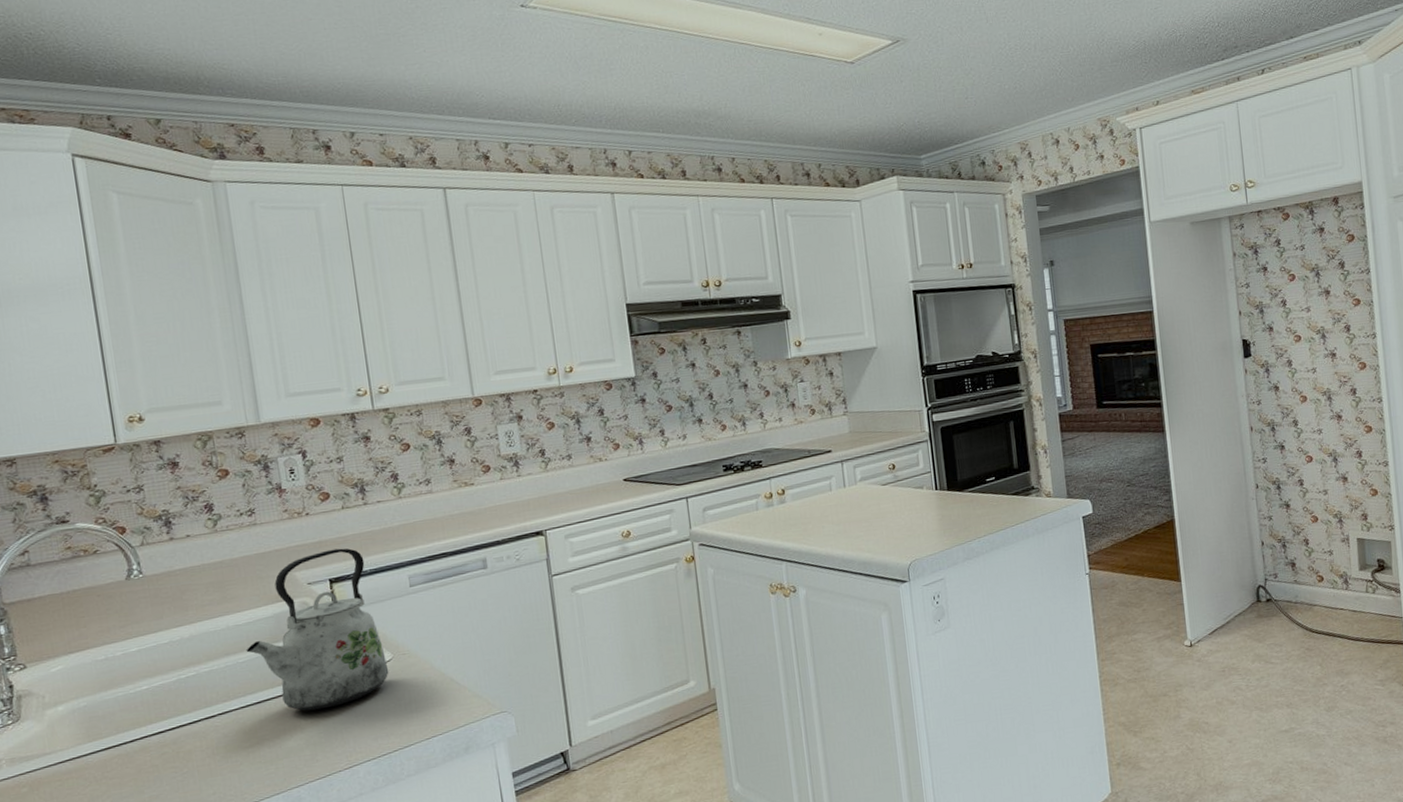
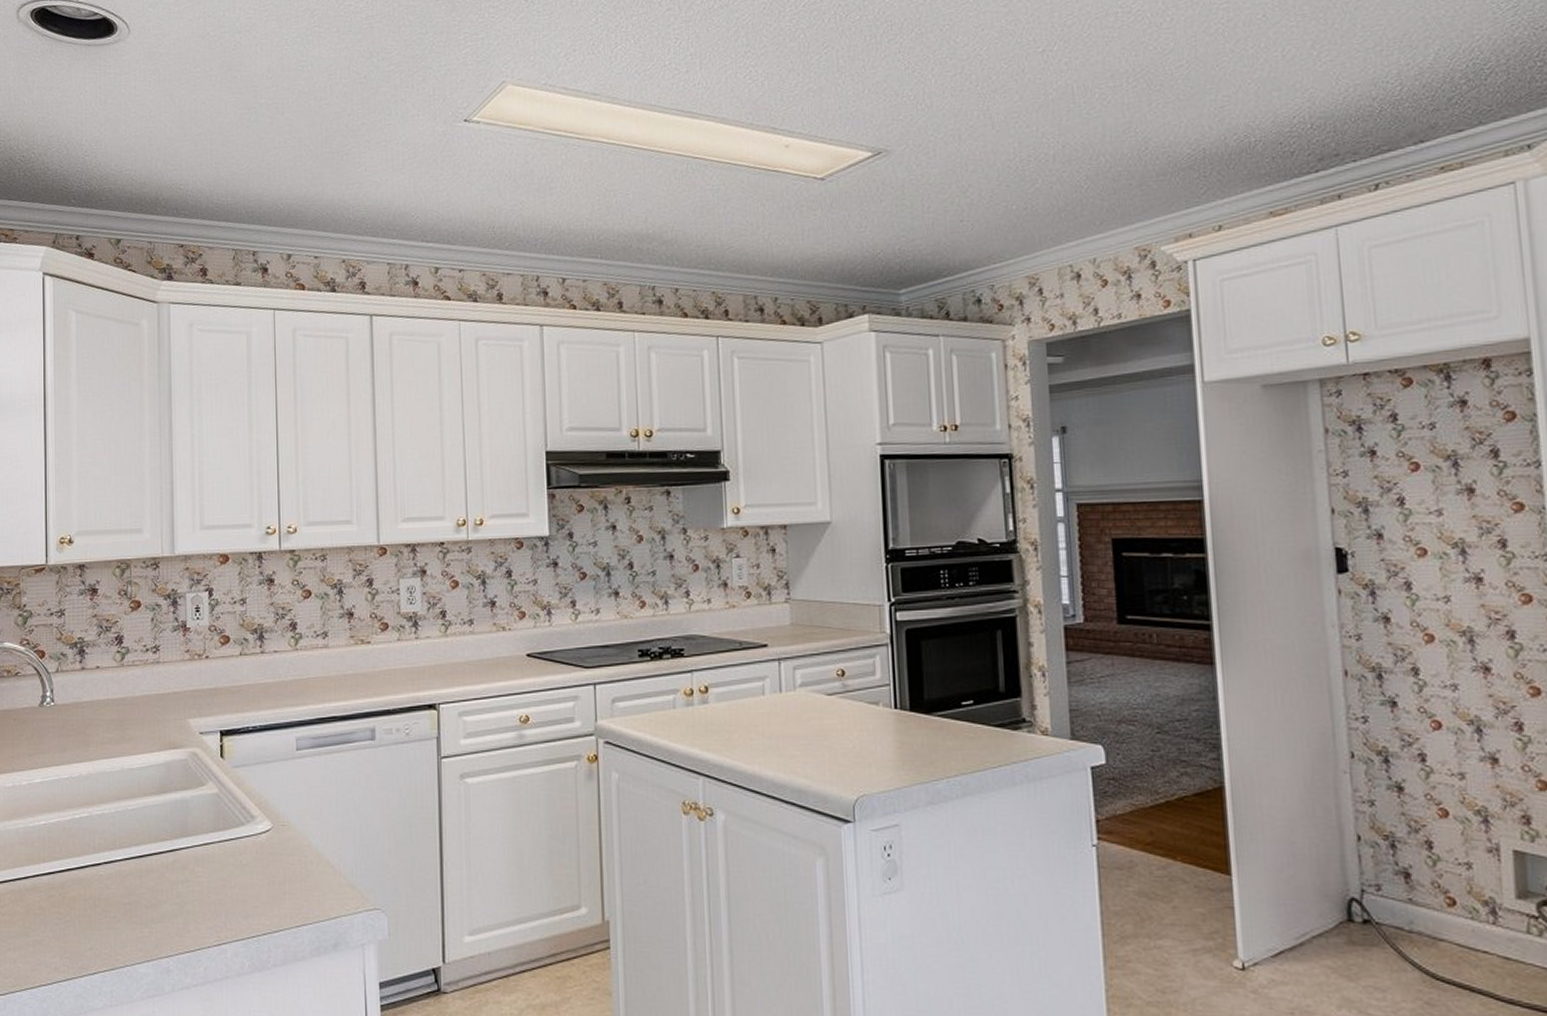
kettle: present [246,548,389,711] -> none [136,698,267,874]

